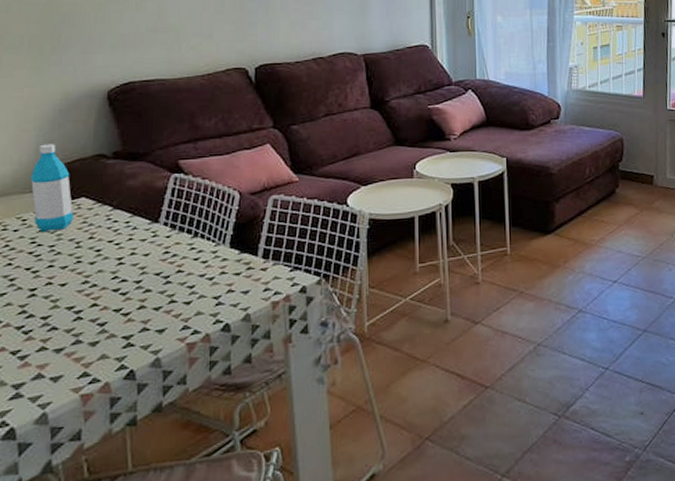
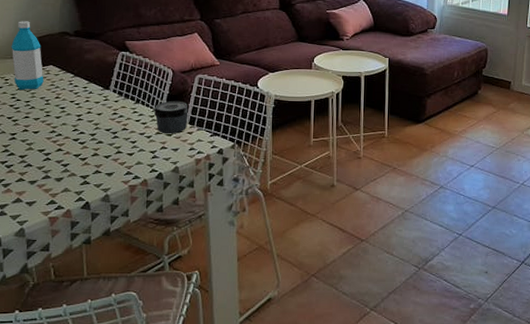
jar: none [218,230,261,273] -> present [154,101,189,134]

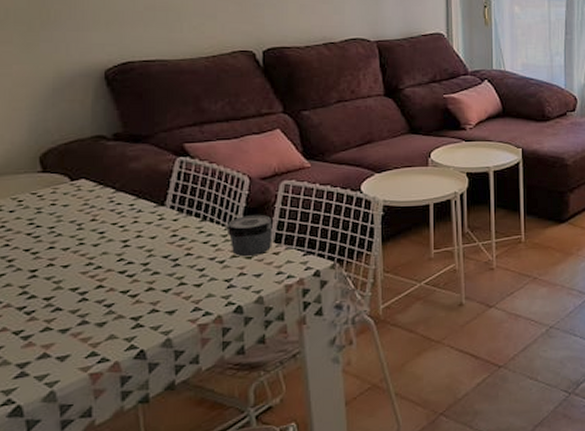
water bottle: present [11,21,44,90] -> none [24,124,73,213]

